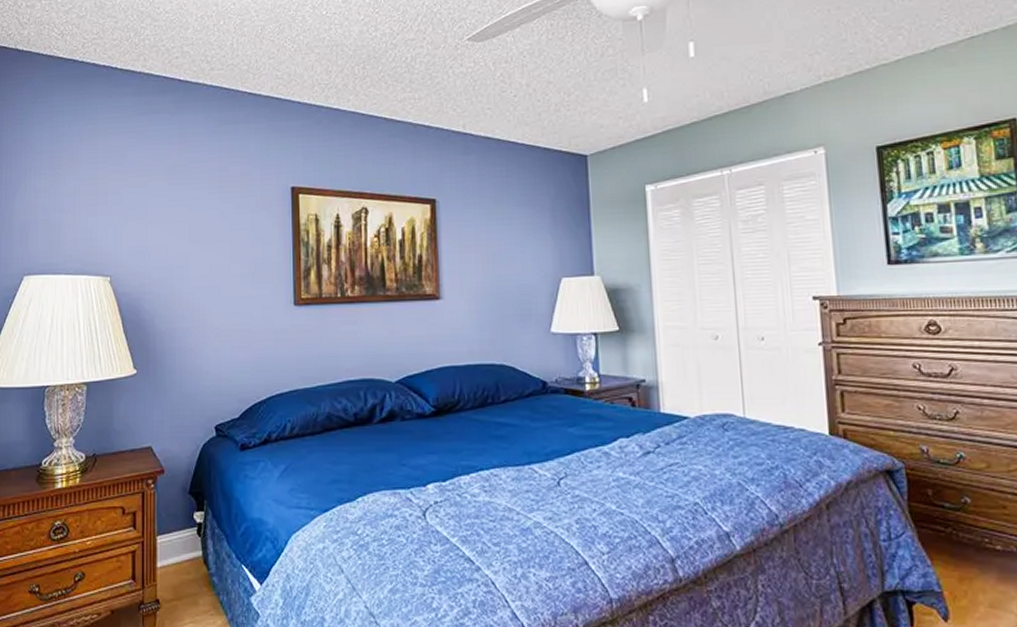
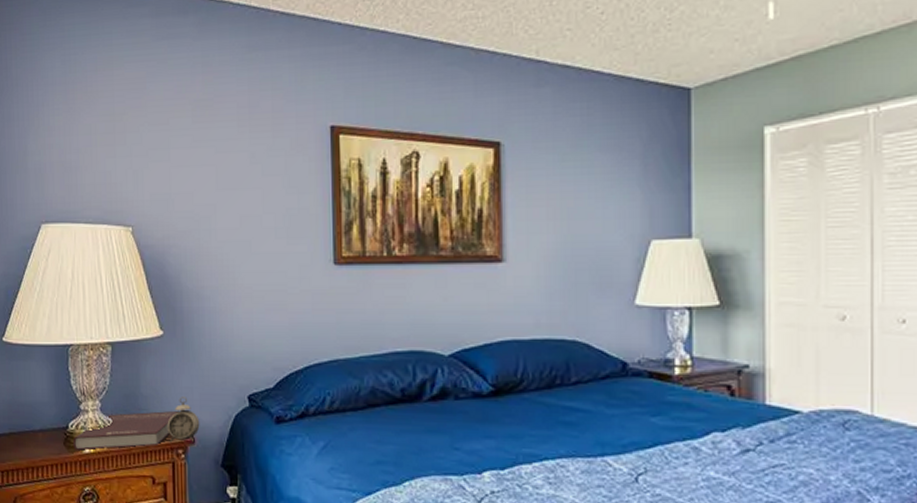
book: none [46,443,150,486] -> present [73,410,179,451]
alarm clock: none [138,430,169,474] -> present [167,397,200,443]

